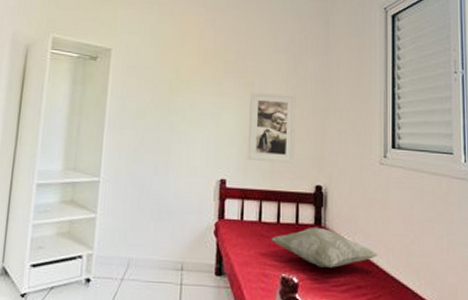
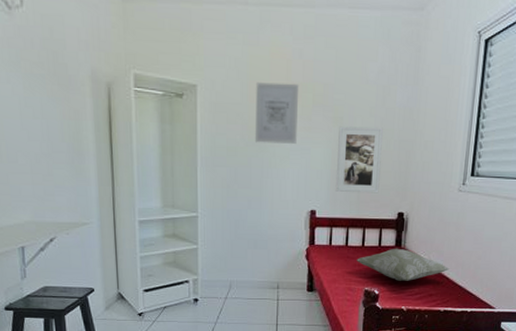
wall art: none [164,48,211,108] -> present [254,82,299,144]

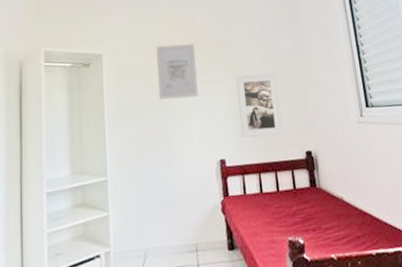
decorative pillow: present [356,248,450,281] -> none [274,188,370,226]

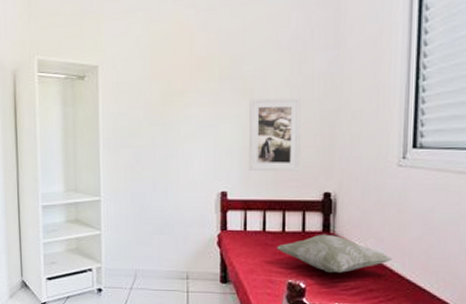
wall art: present [156,43,199,100] -> none [158,57,204,121]
decorative pillow: none [274,188,370,226] -> present [277,234,393,273]

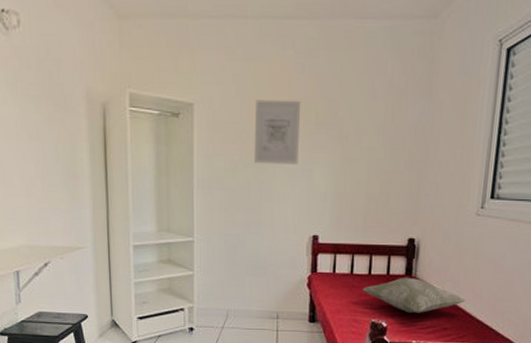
wall art: none [158,57,204,121] -> present [253,99,301,164]
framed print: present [248,97,300,172] -> none [339,145,392,218]

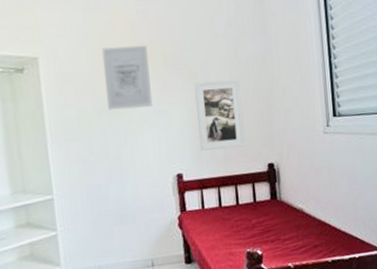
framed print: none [339,145,392,218] -> present [194,79,245,151]
decorative pillow: present [362,277,466,313] -> none [233,201,330,237]

